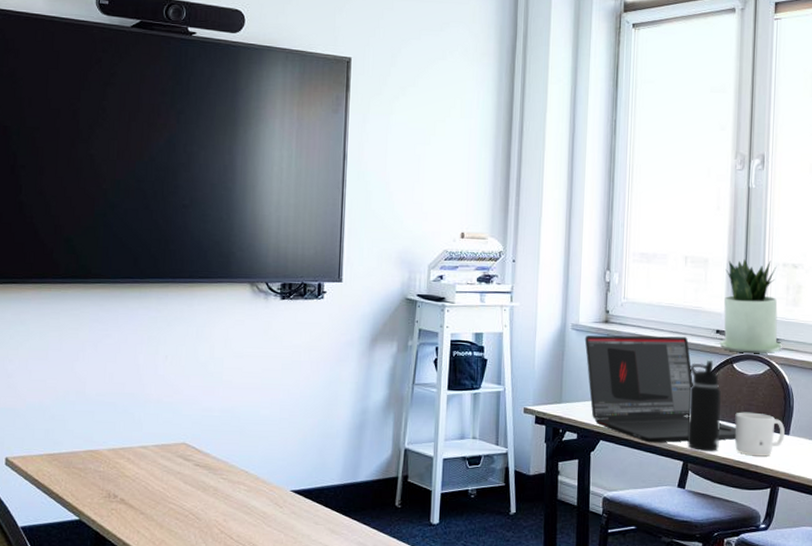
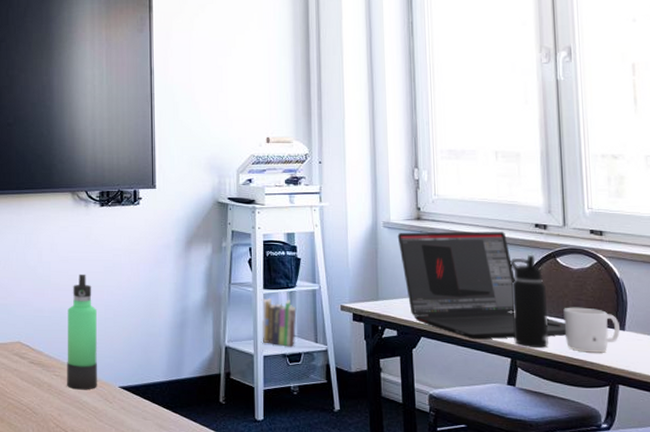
thermos bottle: none [235,371,271,494] -> present [67,274,97,390]
books: none [441,399,480,449] -> present [261,297,297,346]
planter: present [718,259,783,354] -> none [538,152,610,248]

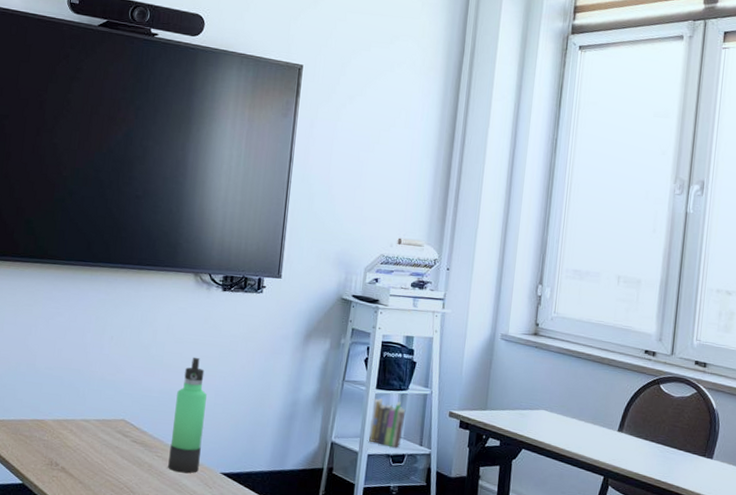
laptop: present [397,231,566,340] -> none [513,346,659,459]
water bottle: present [510,254,548,348] -> none [609,379,646,469]
mug: present [563,307,620,353] -> none [657,432,709,479]

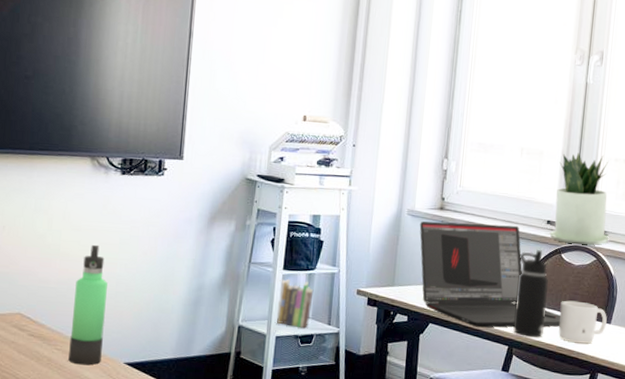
laptop: none [513,346,659,459] -> present [419,221,561,328]
water bottle: none [609,379,646,469] -> present [513,249,548,337]
planter: none [646,282,712,377] -> present [548,153,610,246]
mug: none [657,432,709,479] -> present [559,300,607,344]

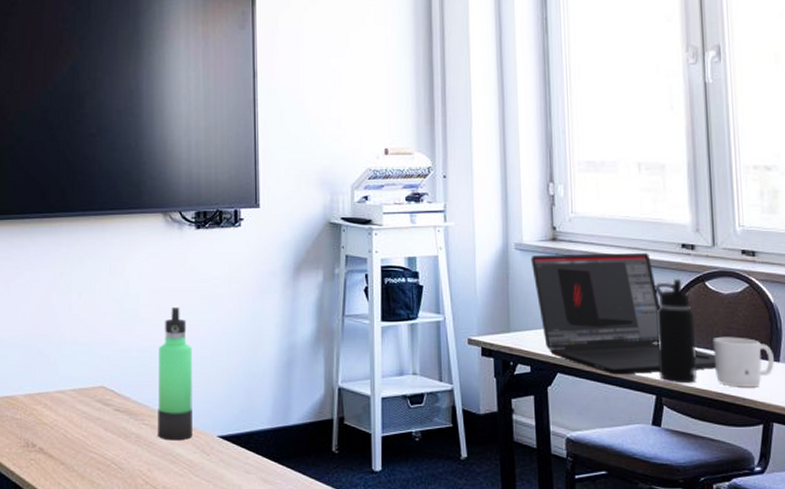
books: present [275,278,314,328] -> none [378,331,419,386]
planter: present [548,153,610,246] -> none [685,163,763,270]

